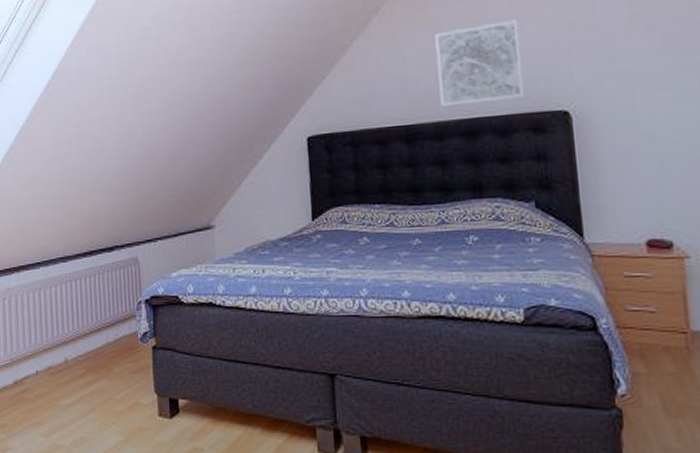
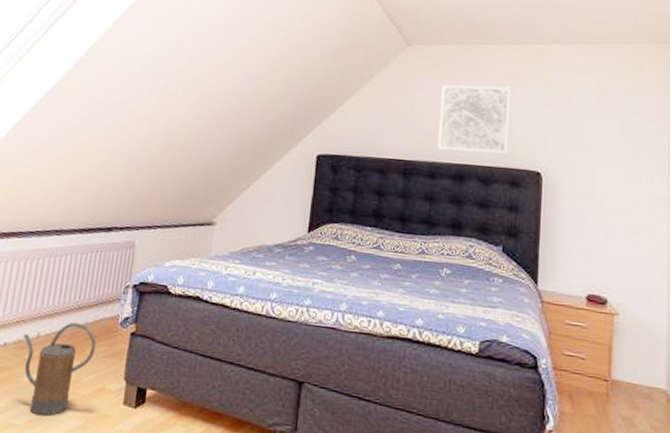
watering can: none [53,343,122,435] -> present [24,322,97,416]

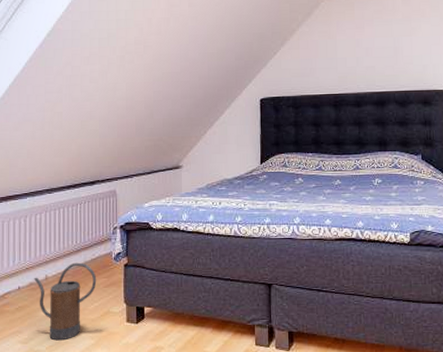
wall art: present [438,84,511,155] -> none [359,21,418,83]

